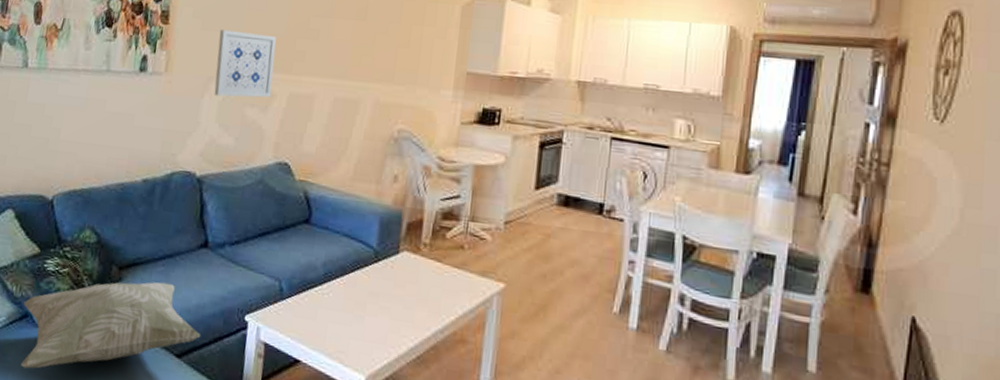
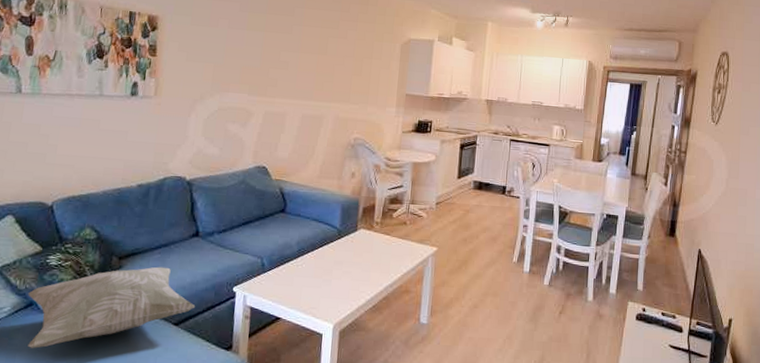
wall art: present [214,29,276,98] -> none [199,61,253,116]

